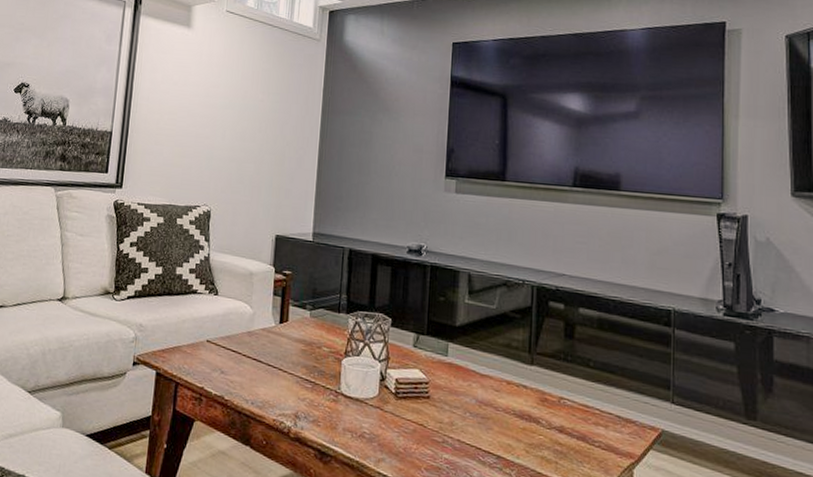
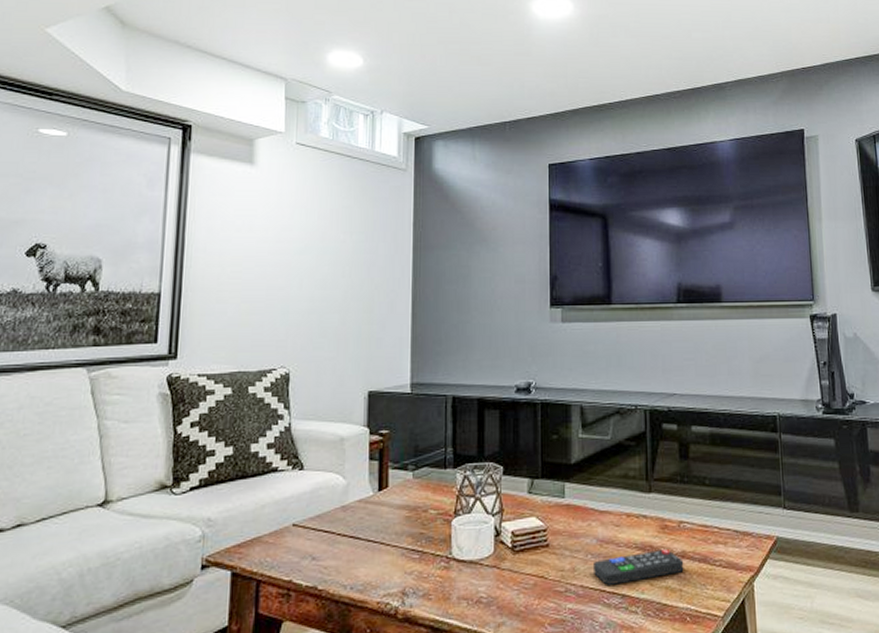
remote control: none [470,419,562,446] -> present [592,549,684,585]

